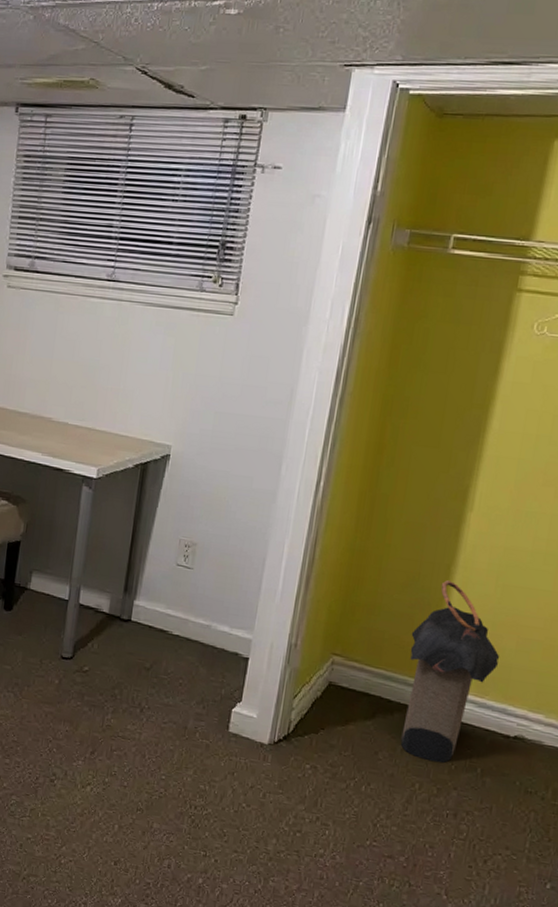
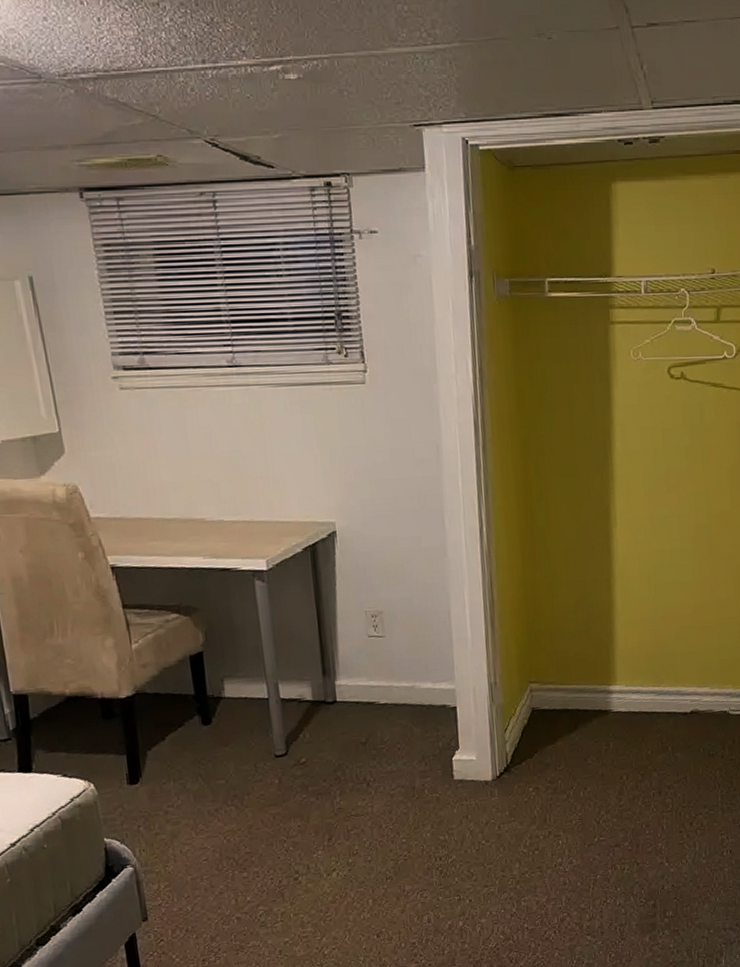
laundry hamper: present [400,580,500,764] -> none [591,592,666,753]

